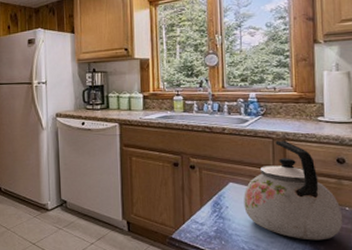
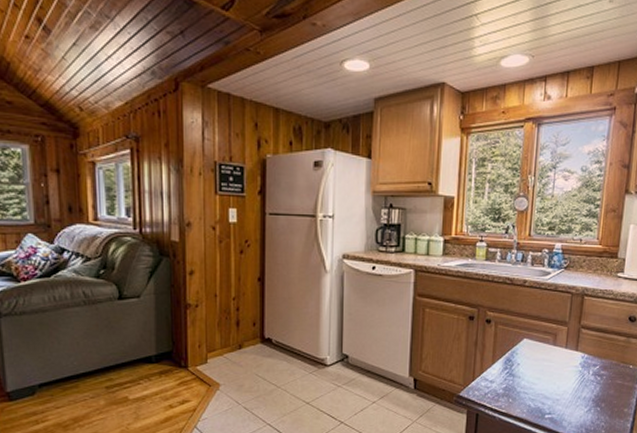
kettle: present [244,140,343,241] -> none [535,296,626,398]

